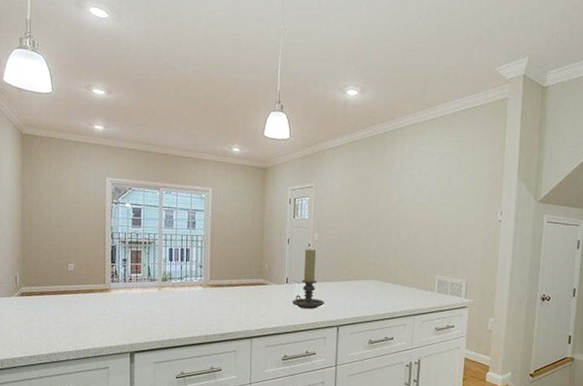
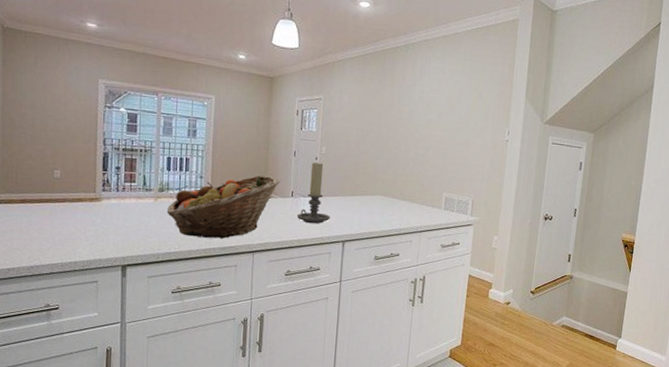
fruit basket: none [169,263,276,325] -> present [166,175,281,239]

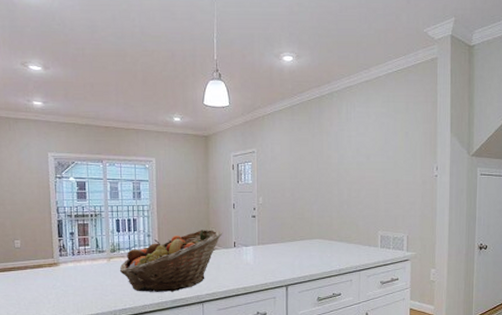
candle holder: present [296,161,330,224] -> none [240,212,272,271]

